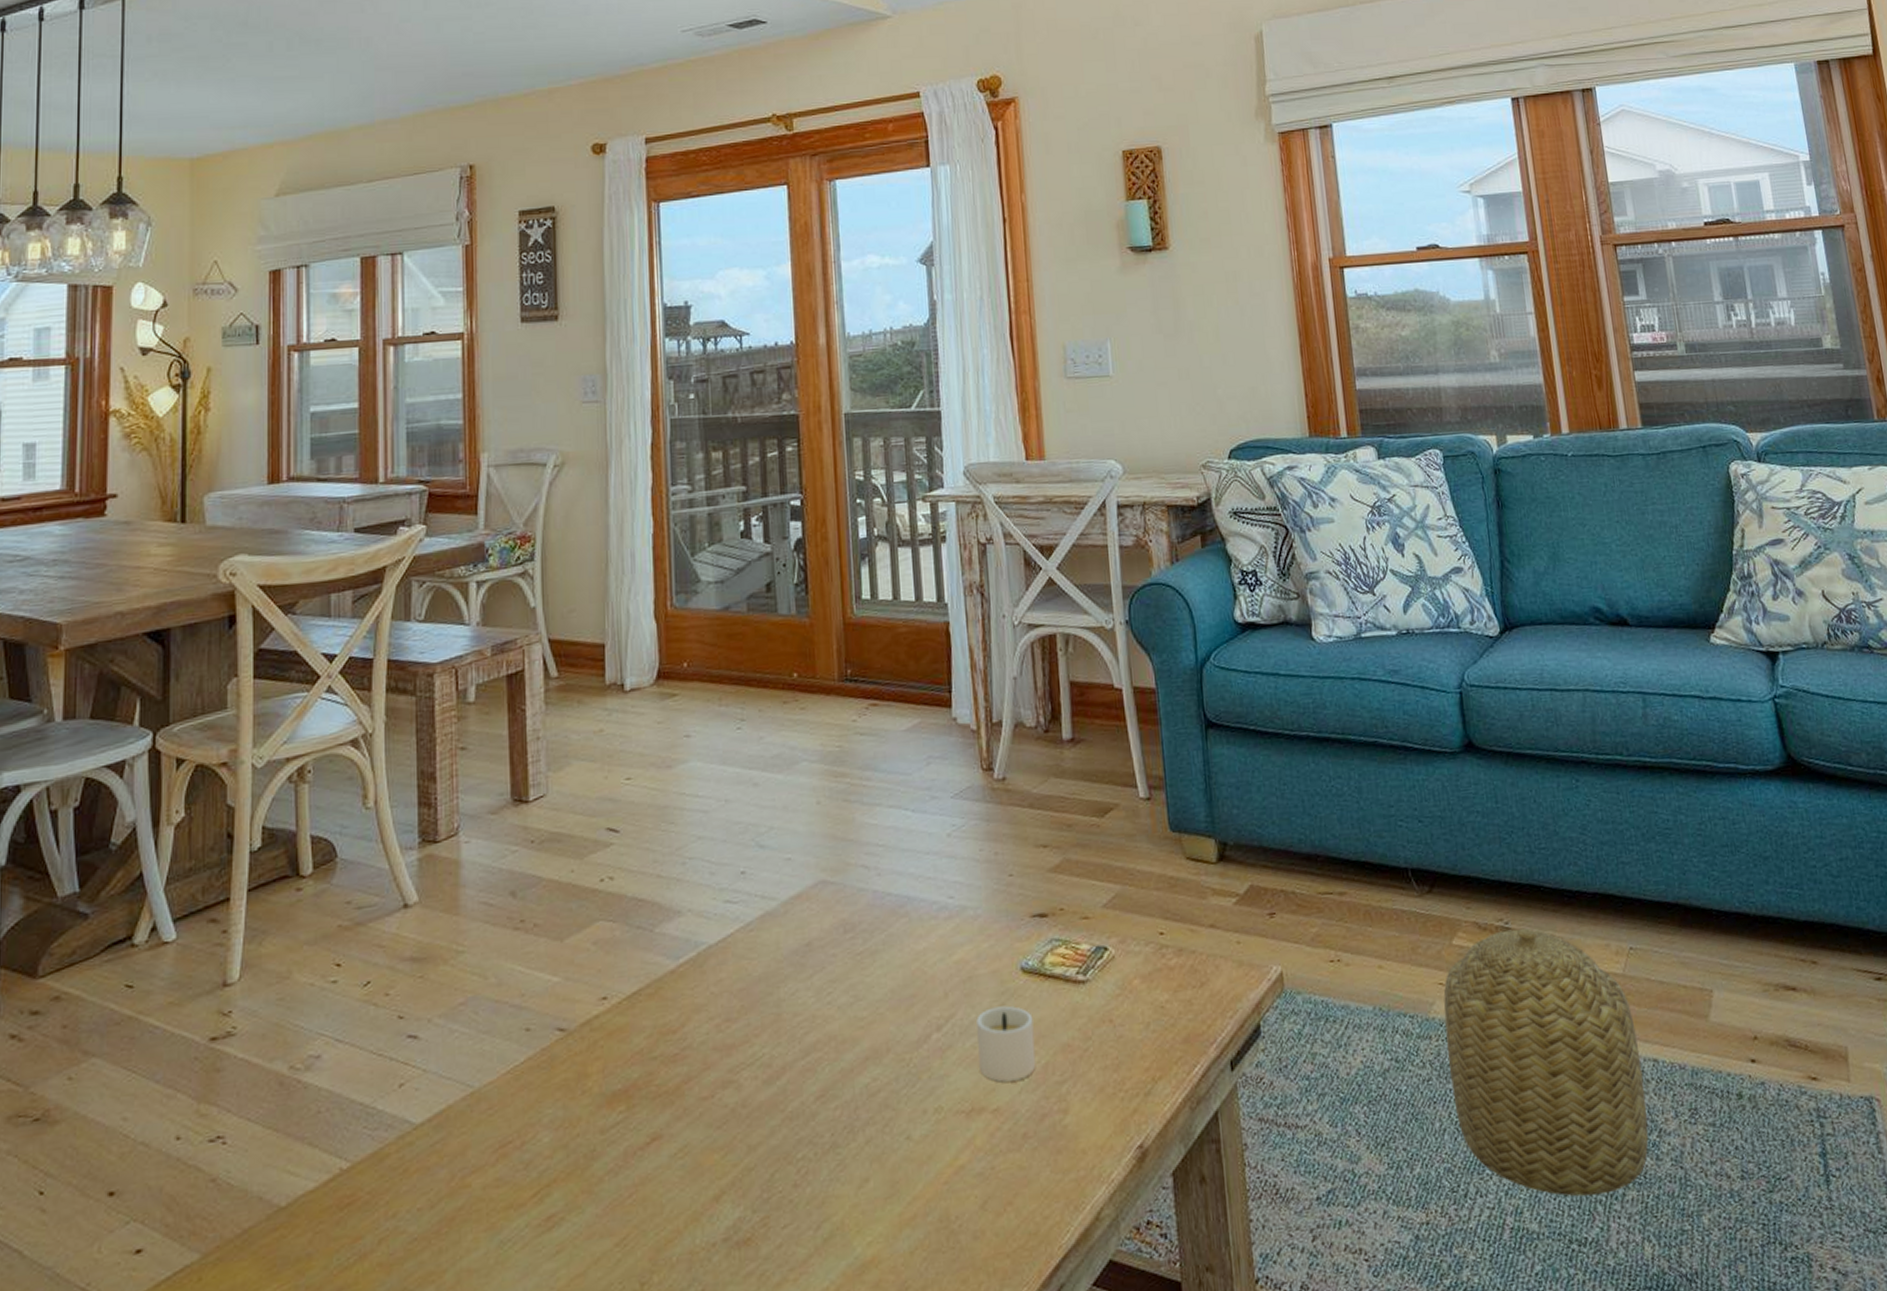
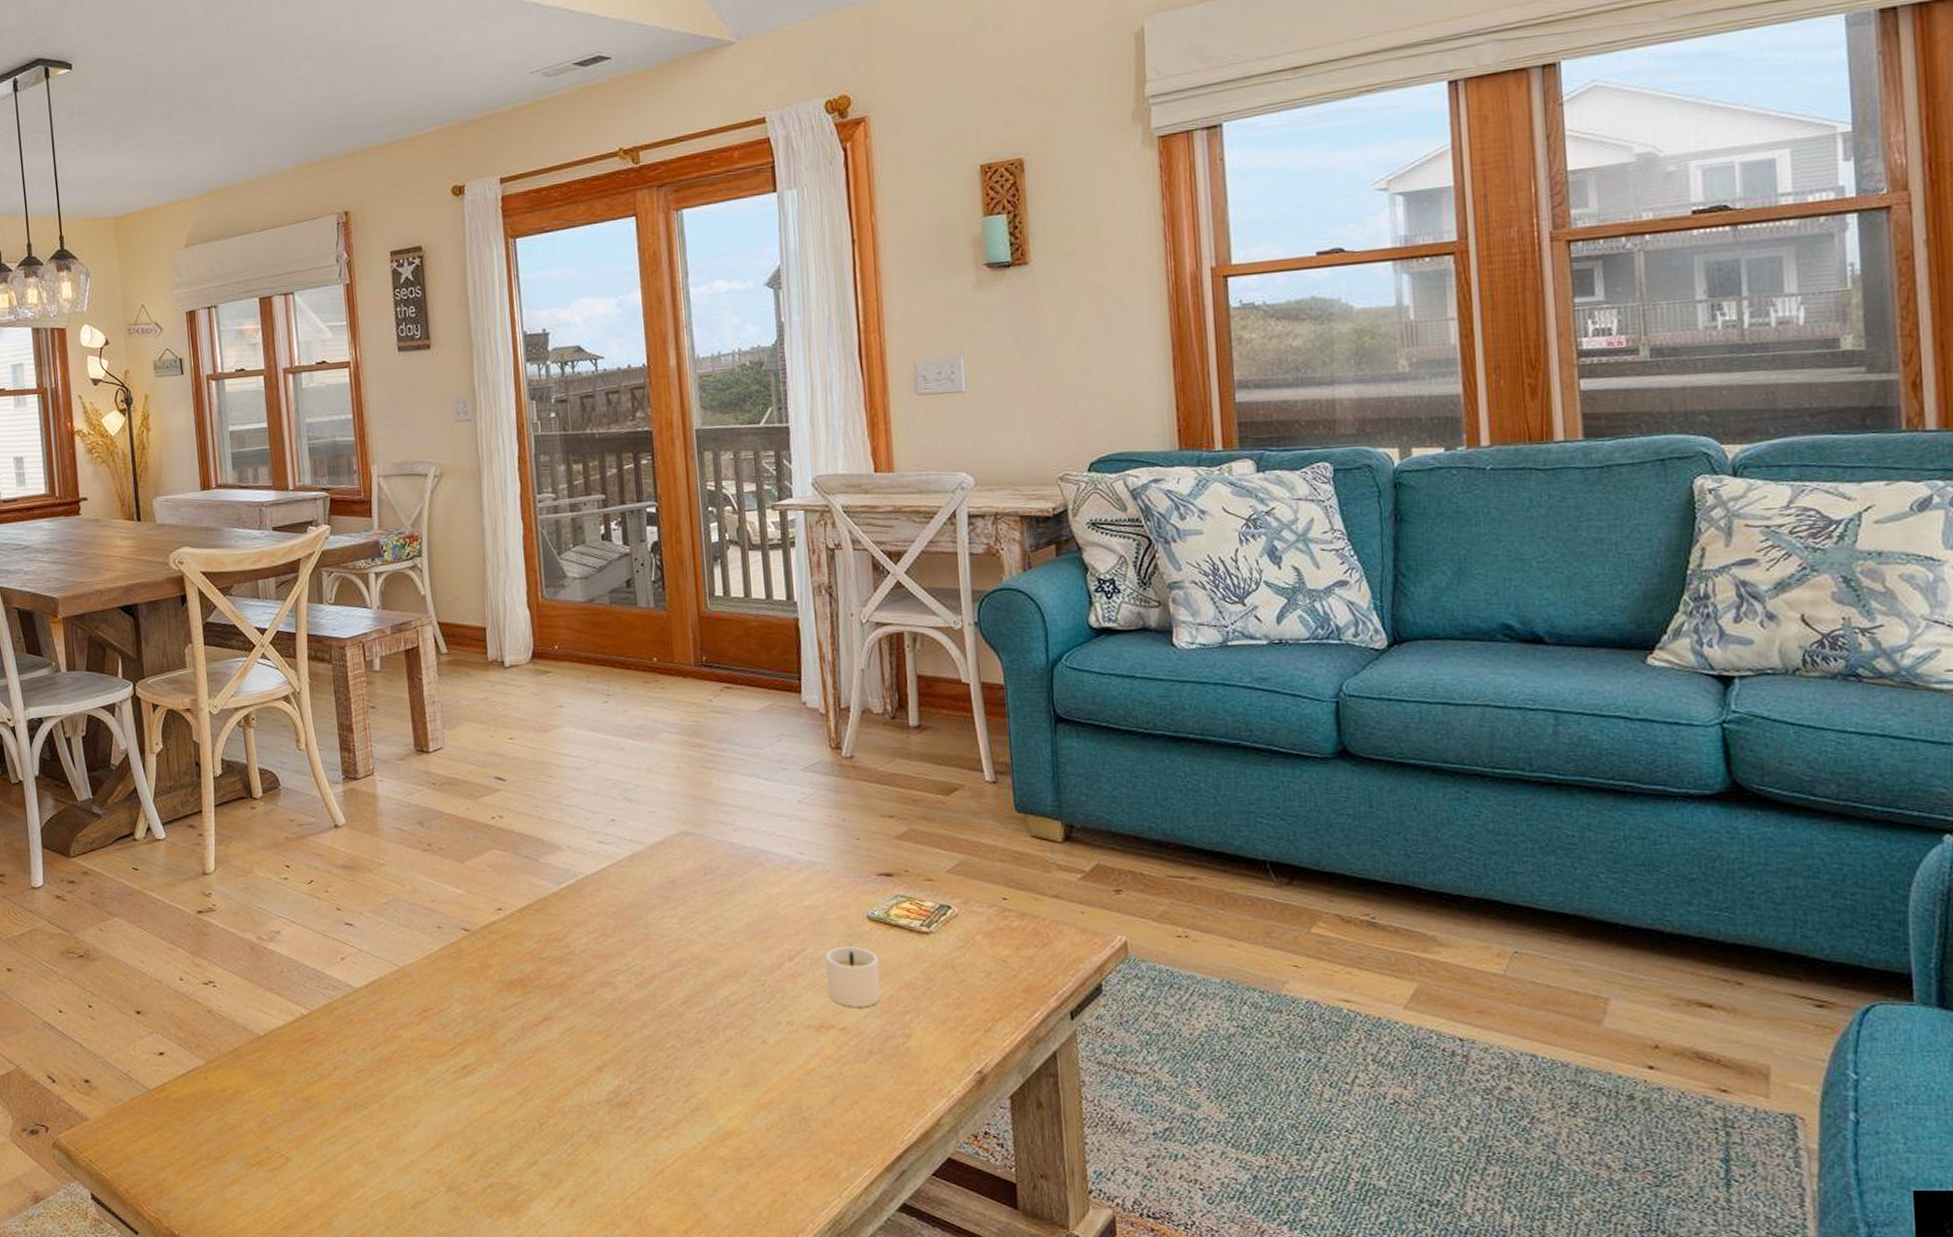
basket: present [1443,927,1649,1197] -> none [1297,924,1519,1166]

